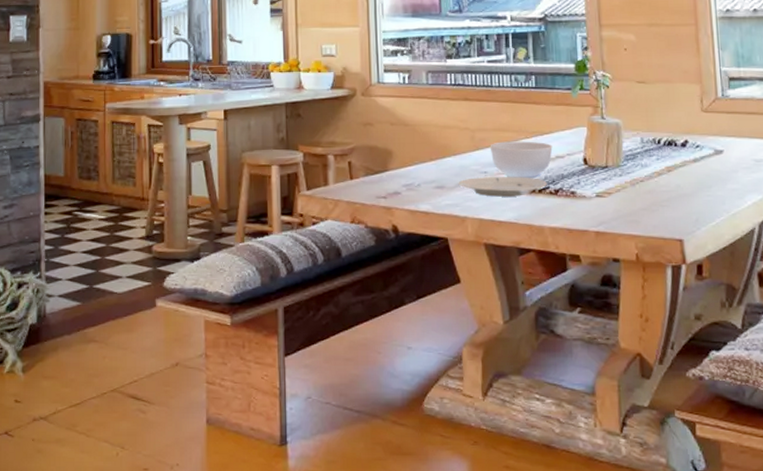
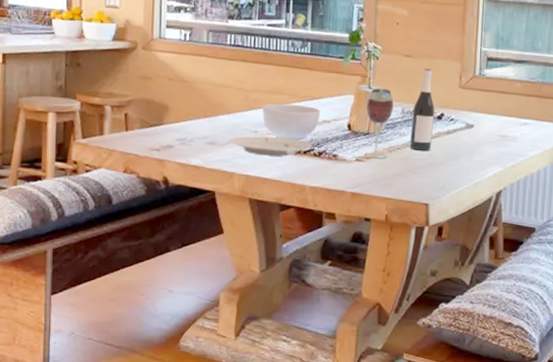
wineglass: none [602,118,631,194] -> present [364,88,394,159]
wine bottle: none [652,94,679,183] -> present [409,69,435,152]

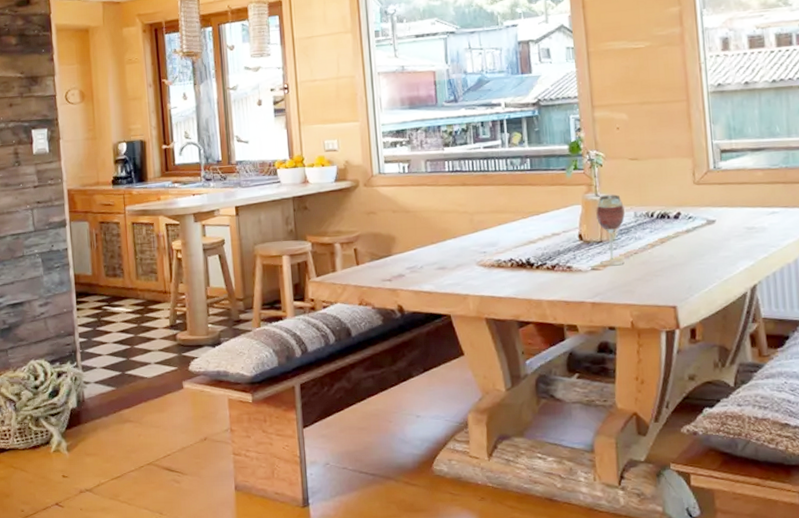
plate: present [229,136,312,156] -> none [459,254,544,275]
bowl: present [262,103,321,141] -> none [488,221,549,257]
wine bottle: present [409,69,435,152] -> none [645,169,672,254]

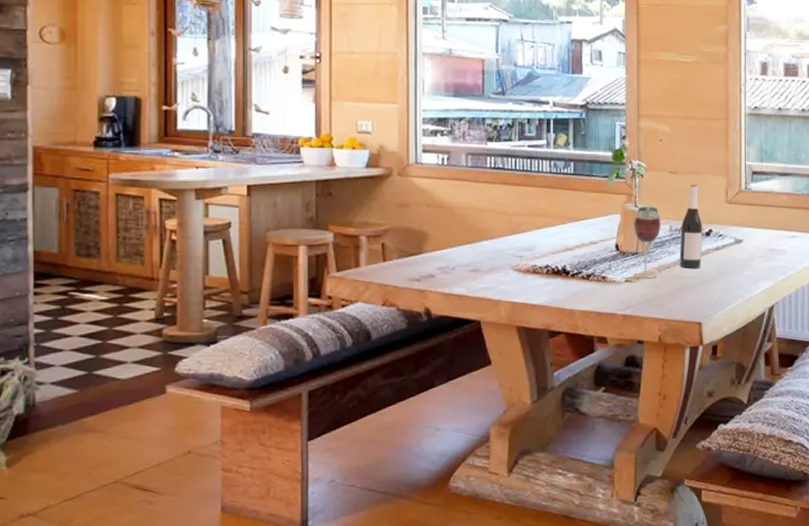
wine bottle: none [645,169,672,254] -> present [679,185,703,269]

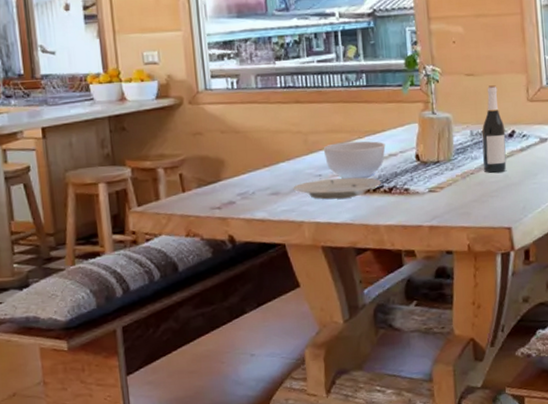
plate: none [493,260,580,281] -> present [293,177,381,200]
bowl: none [526,226,587,264] -> present [323,141,386,180]
wineglass: present [634,207,661,279] -> none [433,112,461,188]

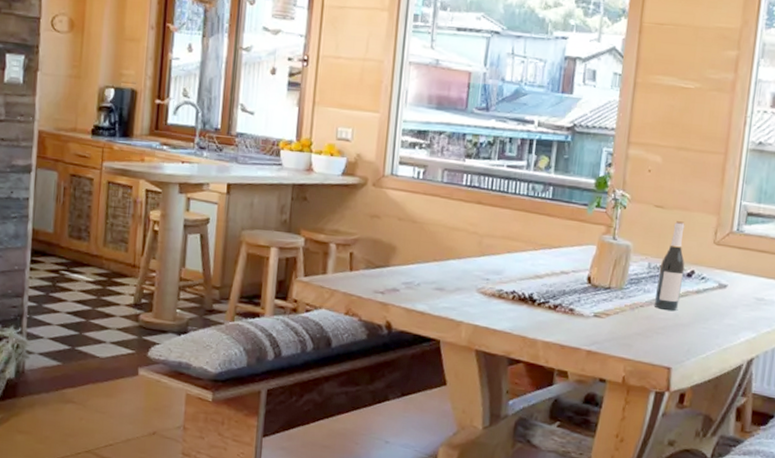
plate: present [293,177,381,200] -> none [458,283,547,308]
bowl: present [323,141,386,180] -> none [496,250,559,292]

